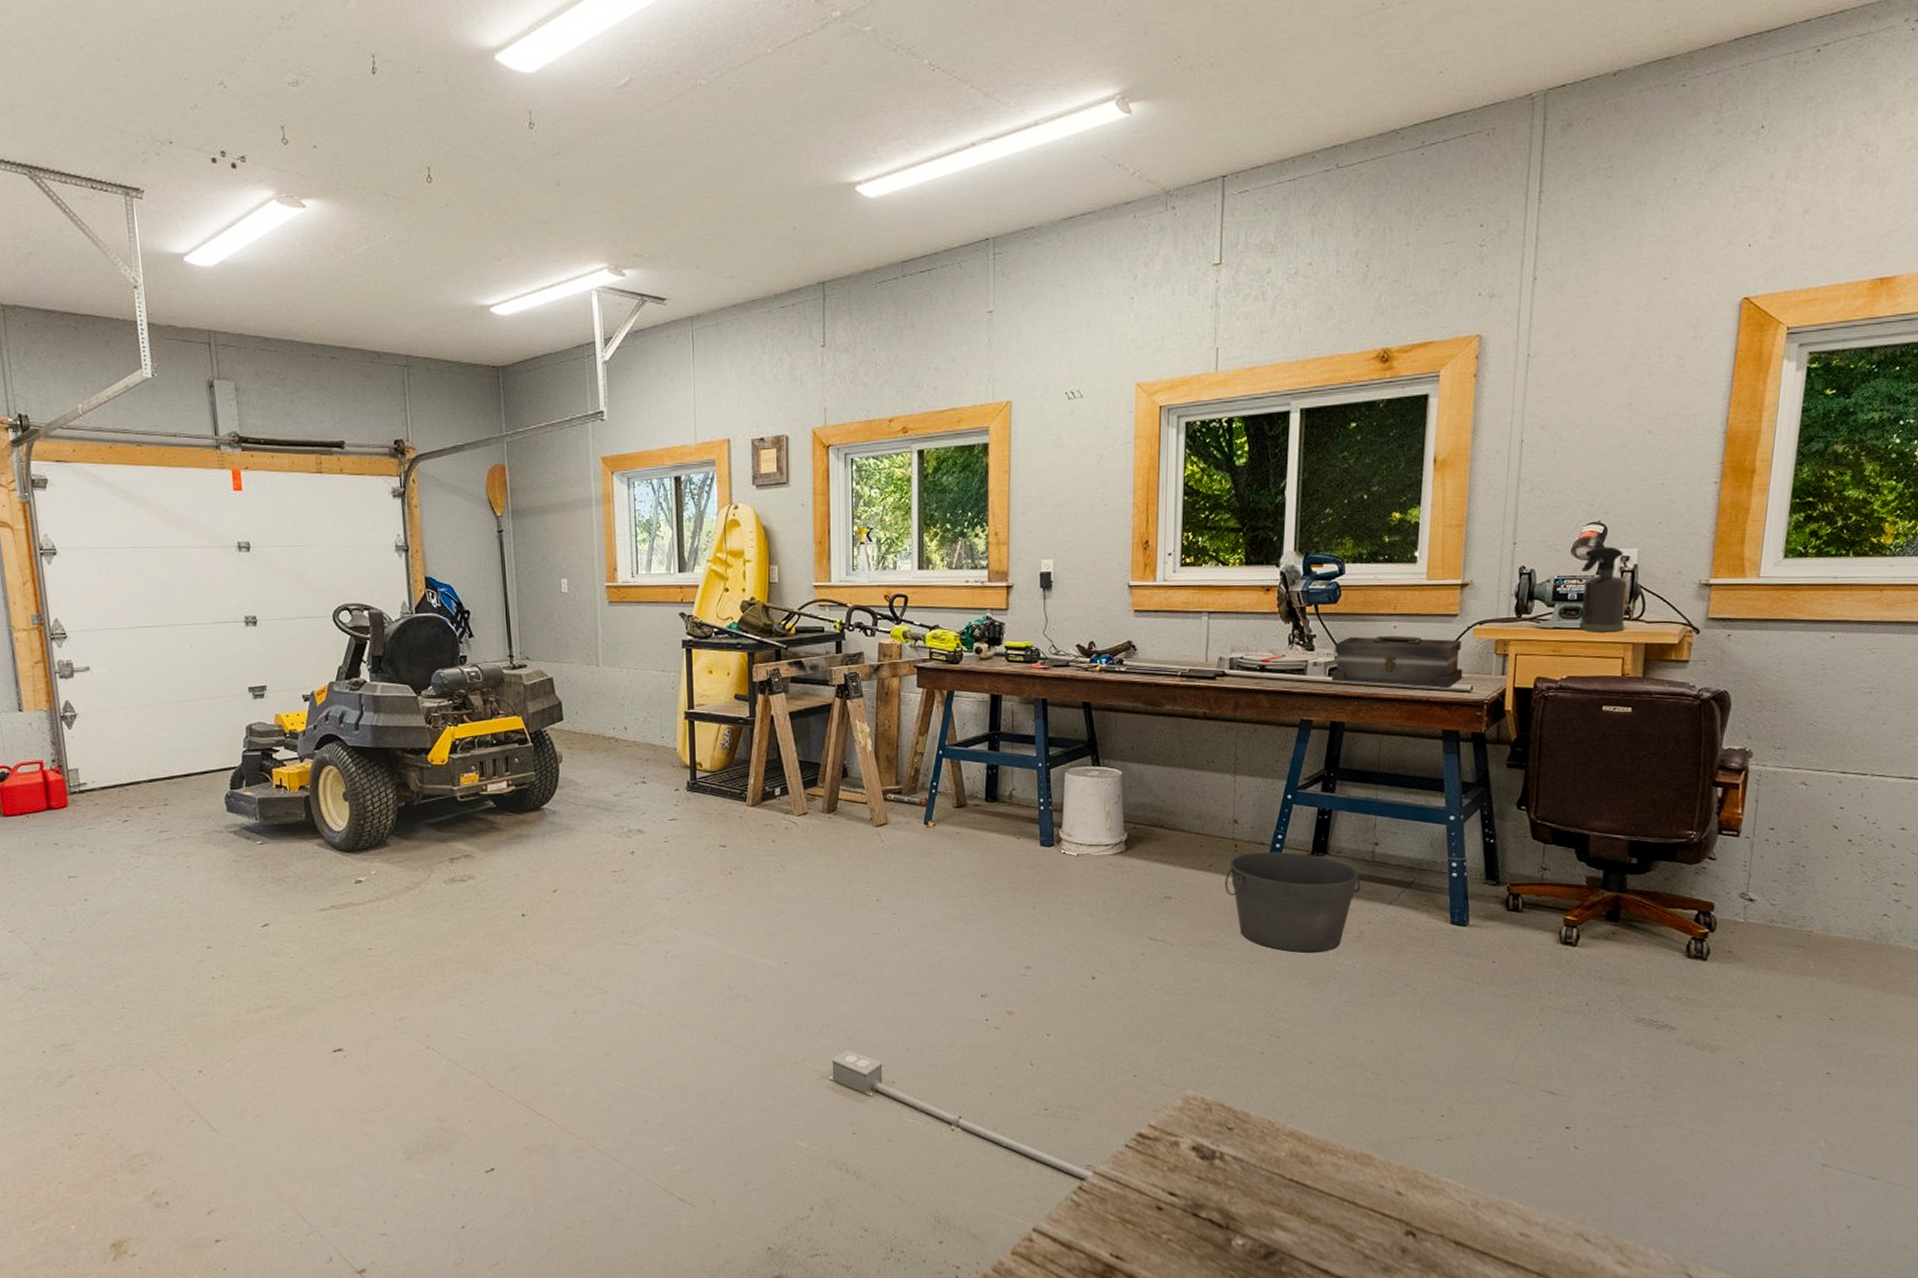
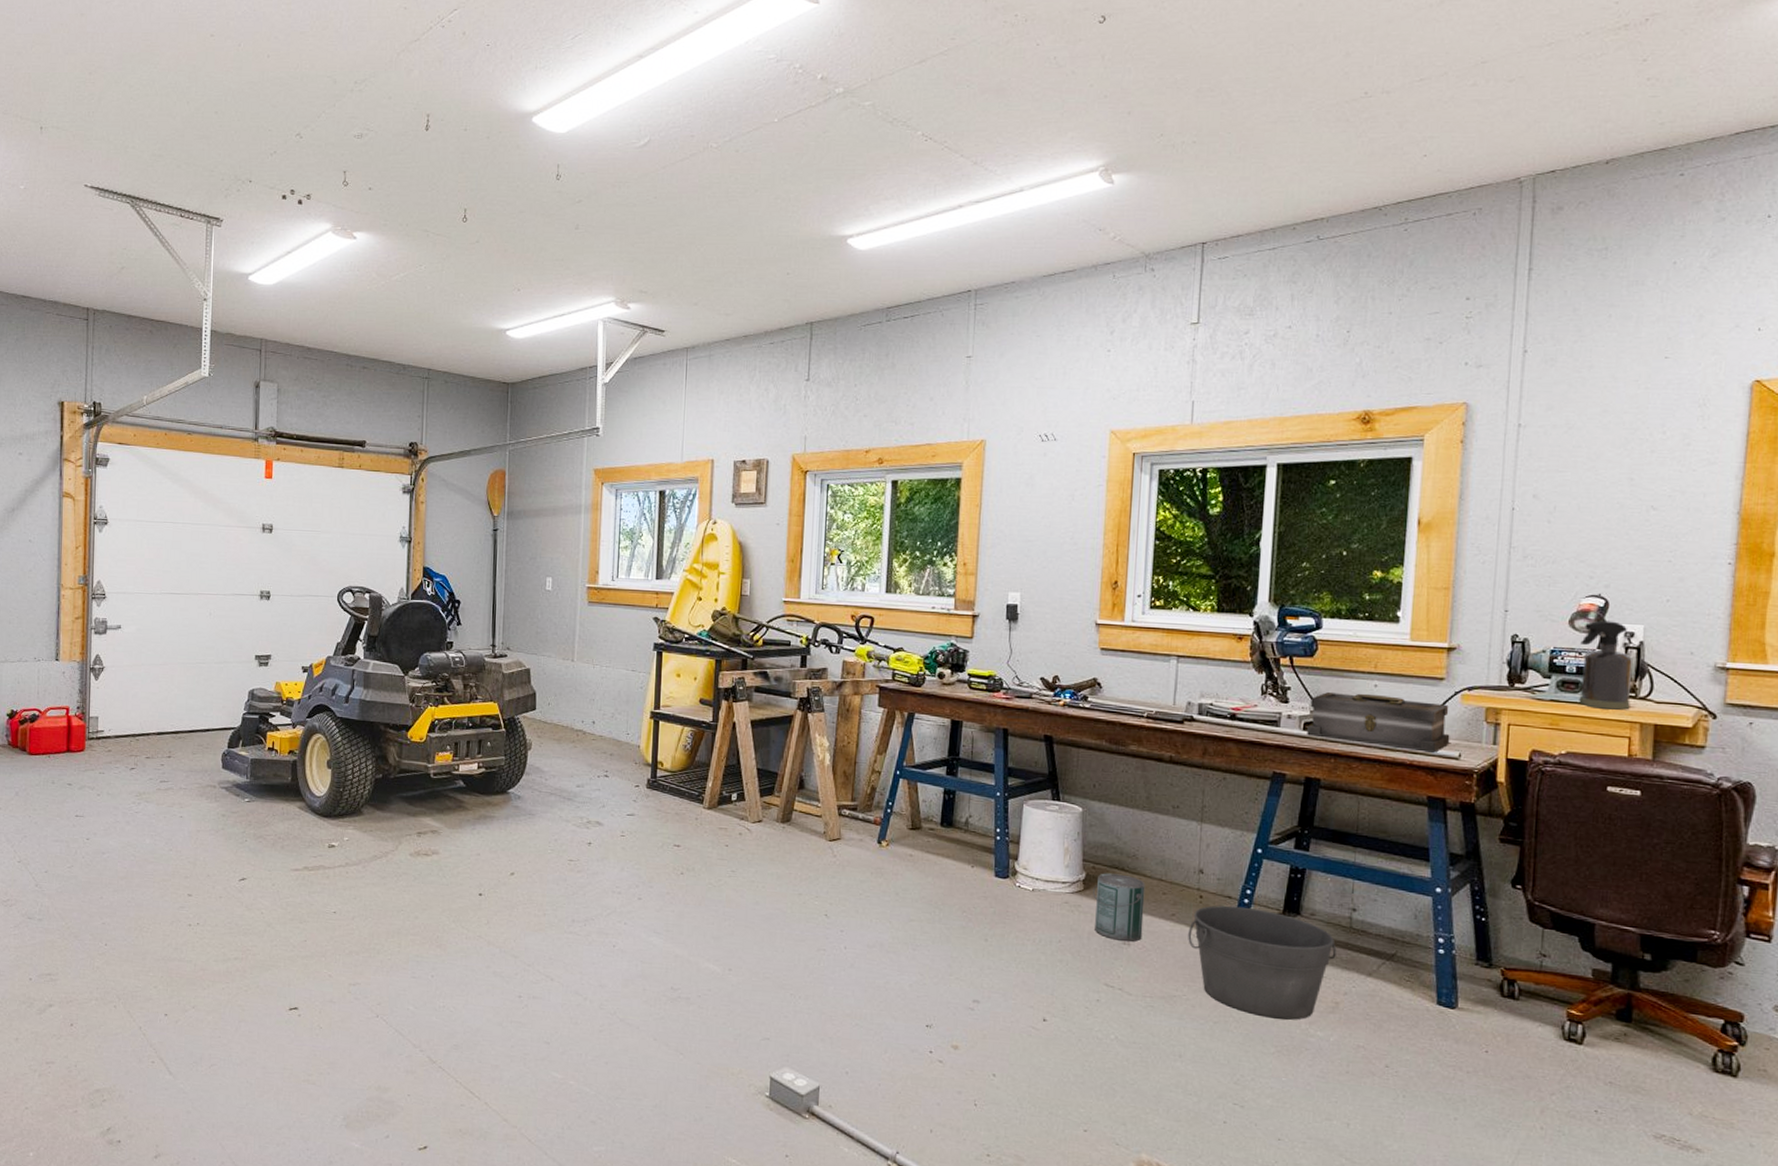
paint can: none [1135,831,1184,895] -> present [1093,873,1146,942]

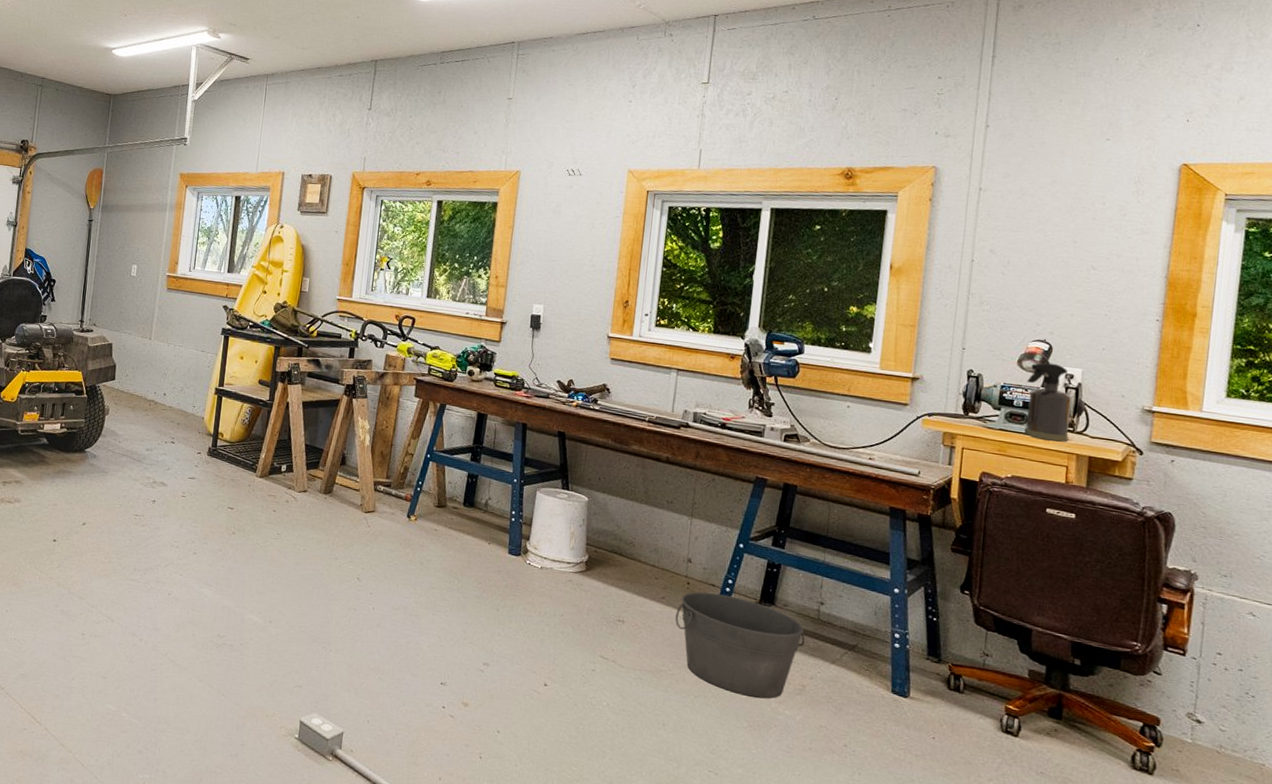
paint can: present [1093,873,1146,942] -> none [593,556,640,620]
tool box: present [1307,692,1450,753] -> none [787,410,912,469]

